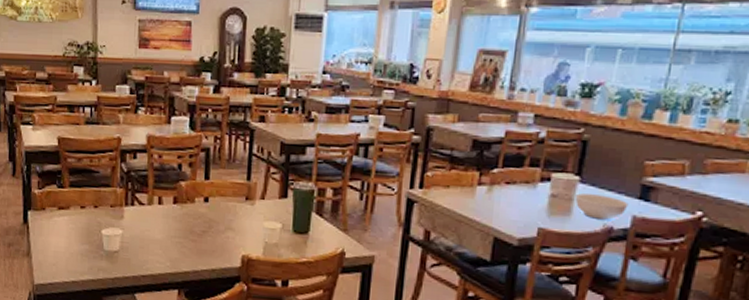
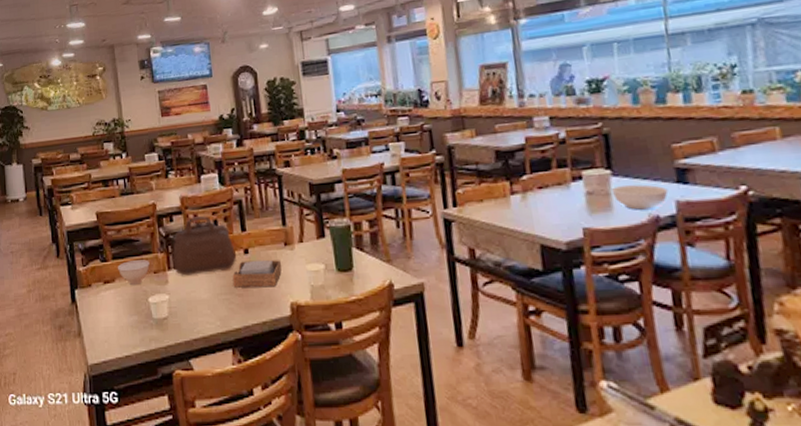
bowl: none [73,191,107,216] -> present [117,260,150,286]
handbag: none [131,156,197,215] -> present [172,215,237,276]
napkin holder: none [188,208,240,238] -> present [232,259,282,288]

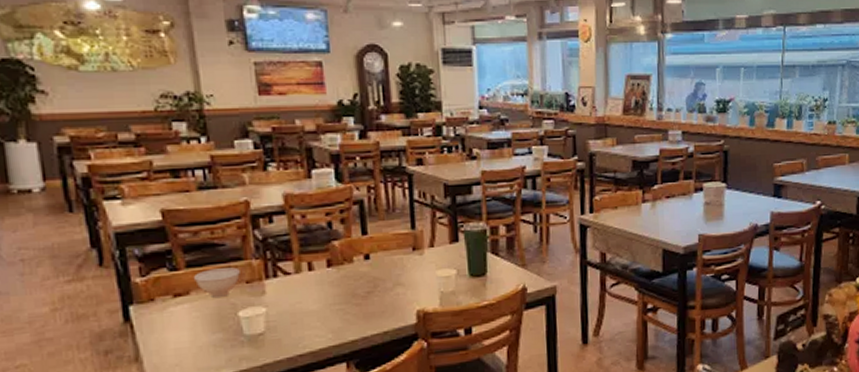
handbag: present [172,215,237,276] -> none [272,215,355,286]
napkin holder: present [232,259,282,288] -> none [349,265,409,297]
bowl: present [611,184,669,210] -> none [724,197,767,219]

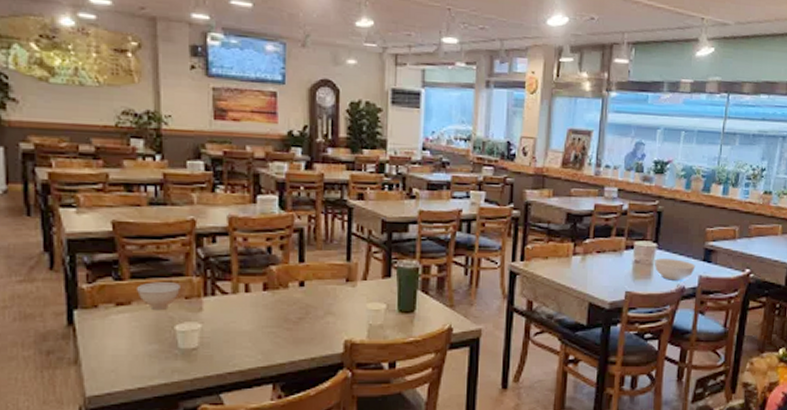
bowl: none [724,197,767,219] -> present [654,259,696,281]

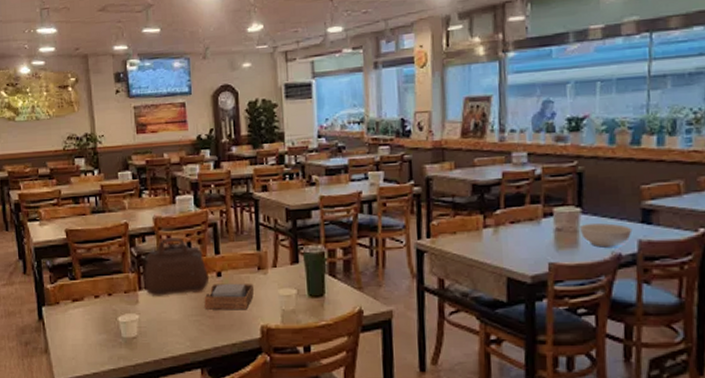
bowl: present [136,282,180,311] -> none [86,279,120,305]
handbag: none [211,239,290,304] -> present [144,236,209,297]
napkin holder: none [282,294,341,323] -> present [204,283,255,311]

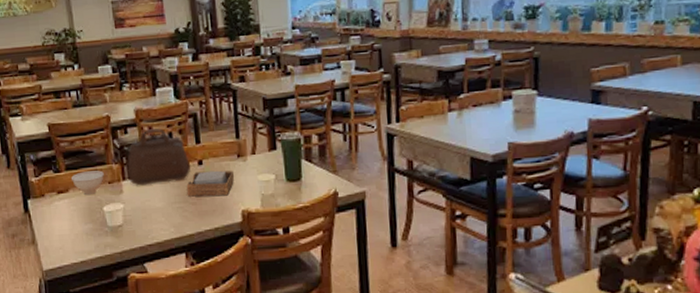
bowl: none [86,279,120,305] -> present [70,170,104,196]
bowl: present [579,223,633,248] -> none [535,104,583,127]

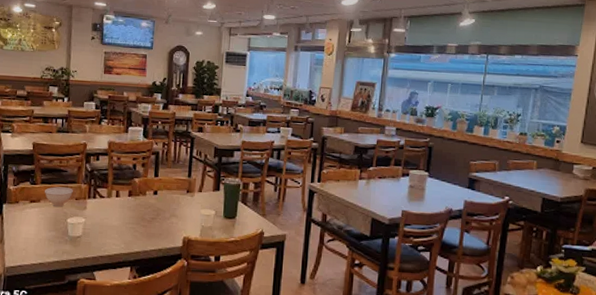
handbag: present [127,127,191,186] -> none [93,158,148,206]
napkin holder: present [186,170,235,197] -> none [140,200,182,223]

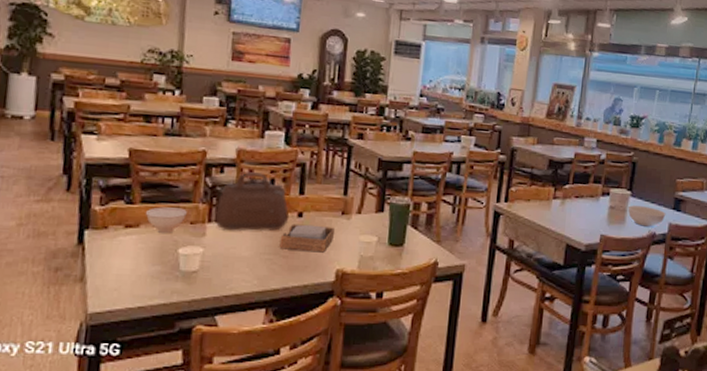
handbag: none [93,158,148,206] -> present [215,171,290,231]
napkin holder: none [140,200,182,223] -> present [279,223,335,253]
bowl: none [426,185,461,204] -> present [628,205,666,227]

